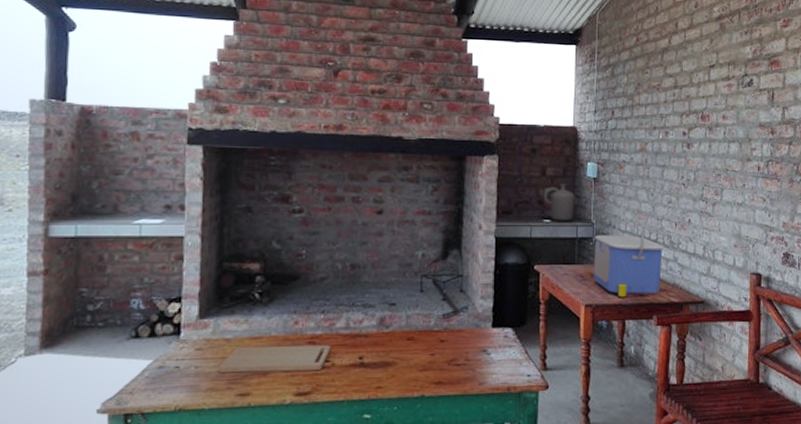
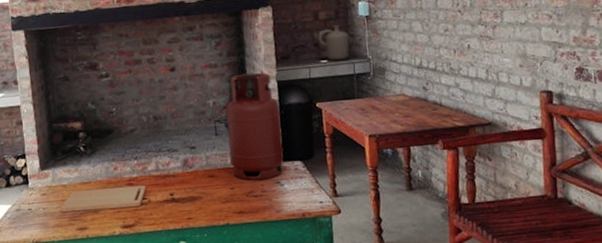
gas cylinder: none [433,225,496,347] -> present [225,72,284,181]
cooler: present [593,221,665,298] -> none [372,53,445,126]

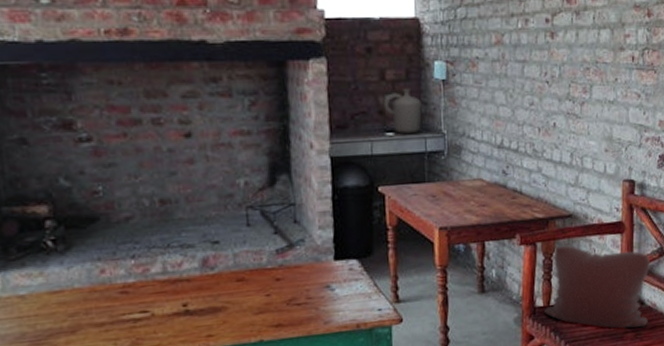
cutting board: present [60,185,147,213] -> none [15,293,149,335]
gas cylinder: present [225,72,284,181] -> none [261,144,336,285]
cushion: none [470,149,578,226] -> present [545,245,650,329]

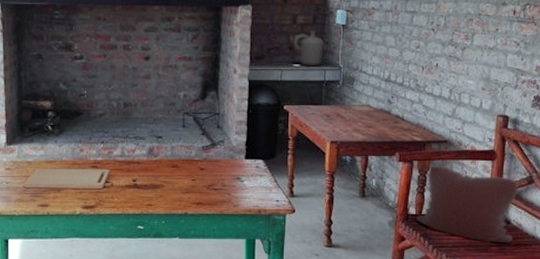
cutting board: none [15,293,149,335] -> present [23,168,110,190]

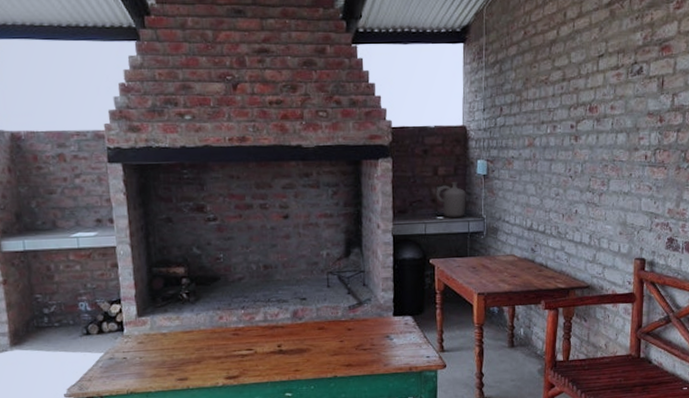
cutting board: present [23,168,110,190] -> none [158,336,253,362]
cushion: present [416,165,518,243] -> none [564,311,657,383]

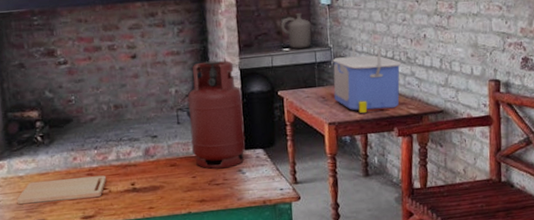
cutting board: none [158,336,253,362] -> present [16,175,107,205]
gas cylinder: none [339,225,395,334] -> present [187,60,246,169]
cooler: none [485,214,553,286] -> present [332,42,402,114]

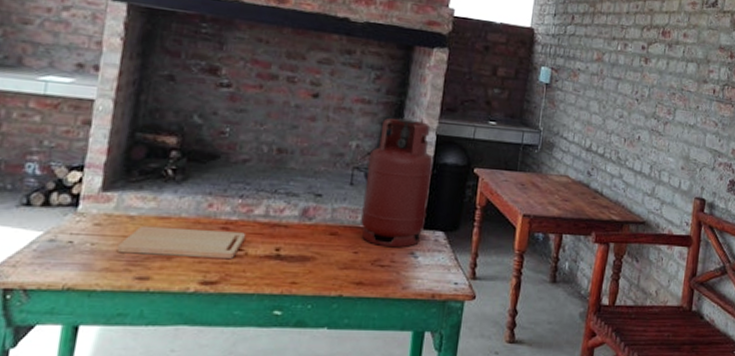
water jug: present [280,12,312,50] -> none [491,85,525,127]
cooler: present [332,42,402,114] -> none [534,130,612,211]

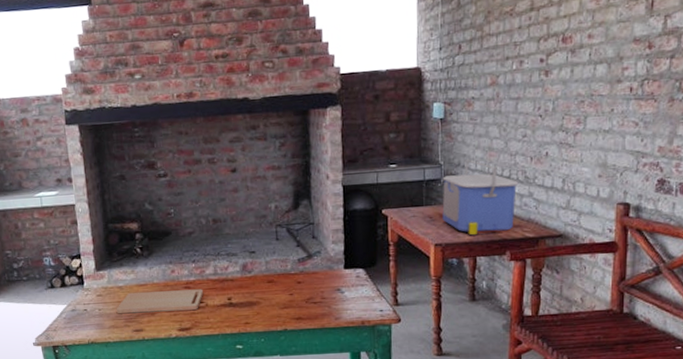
gas cylinder: present [361,118,434,248] -> none [287,176,346,287]
cooler: none [534,130,612,211] -> present [442,160,519,236]

